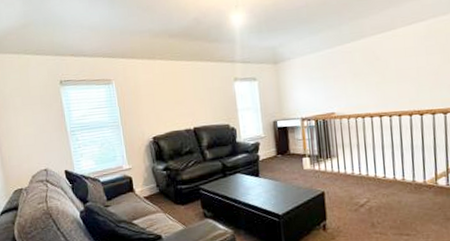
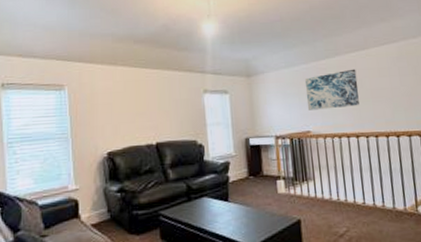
wall art: none [330,50,384,93] -> present [304,69,359,110]

